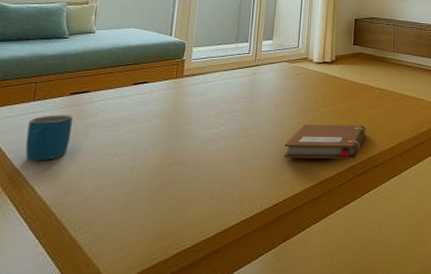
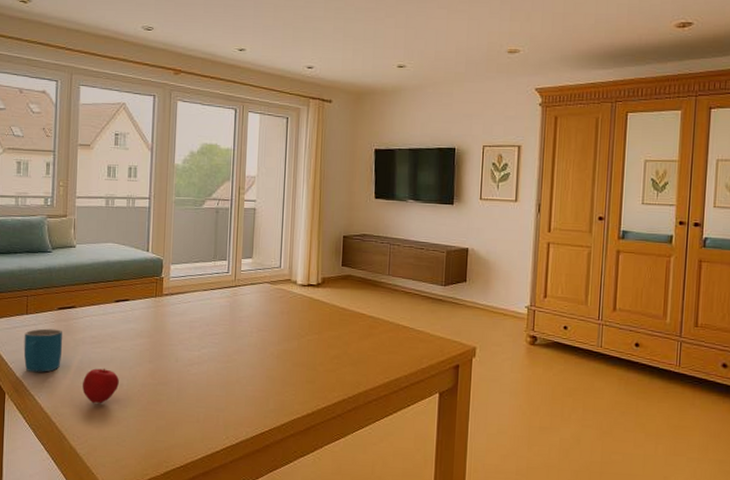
apple: none [90,151,132,189] -> present [82,368,119,404]
notebook: present [283,124,366,159] -> none [268,352,357,393]

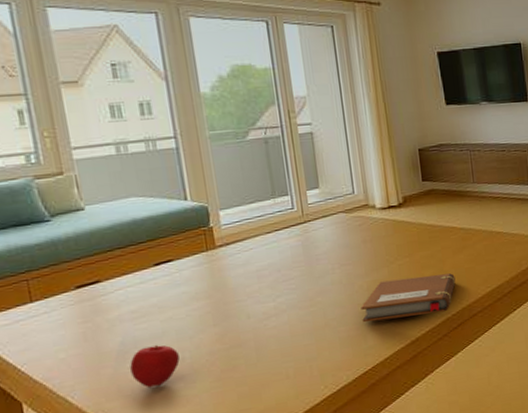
mug: present [23,328,63,372] -> none [33,311,95,371]
notebook: none [268,352,357,393] -> present [361,273,456,323]

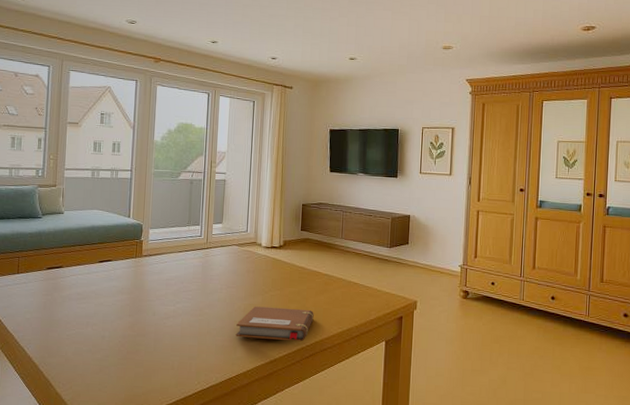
apple: present [130,344,180,389] -> none [68,321,102,354]

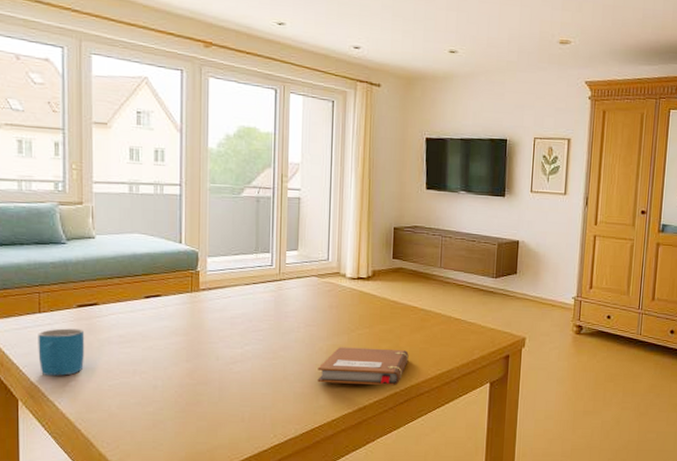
mug: none [14,286,51,326] -> present [38,328,85,376]

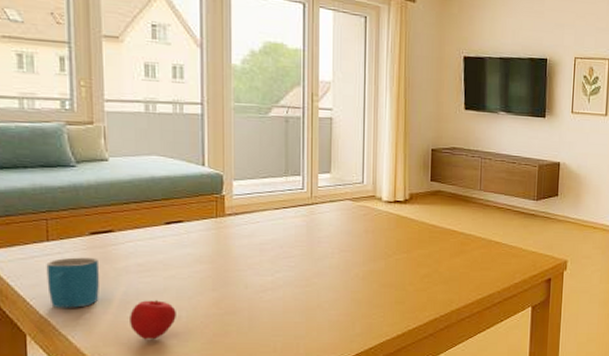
apple: none [111,369,153,408] -> present [130,299,176,340]
notebook: present [317,347,409,386] -> none [353,273,449,312]

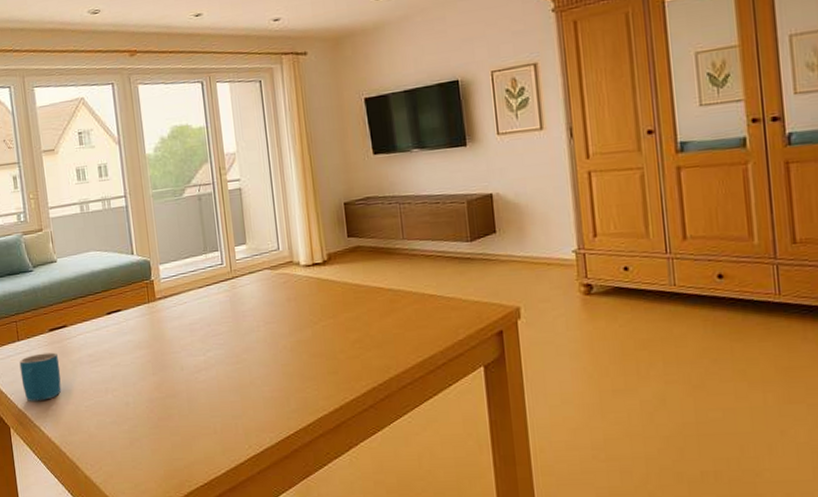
apple: present [130,299,176,340] -> none [87,387,125,427]

